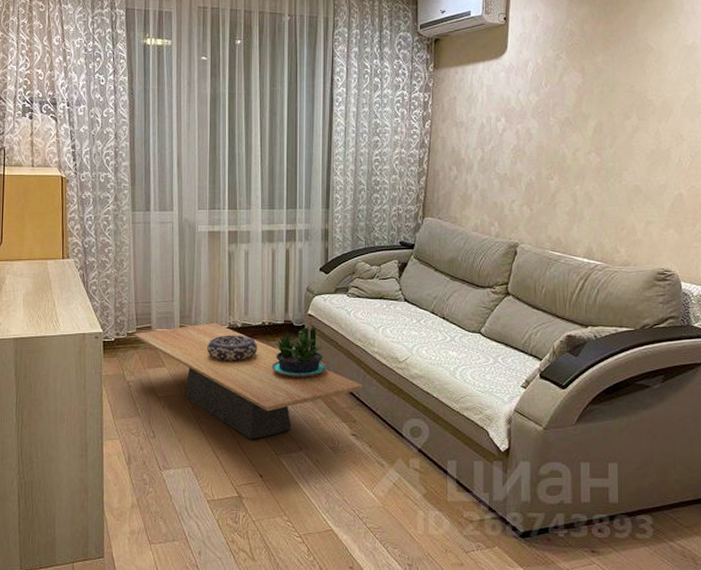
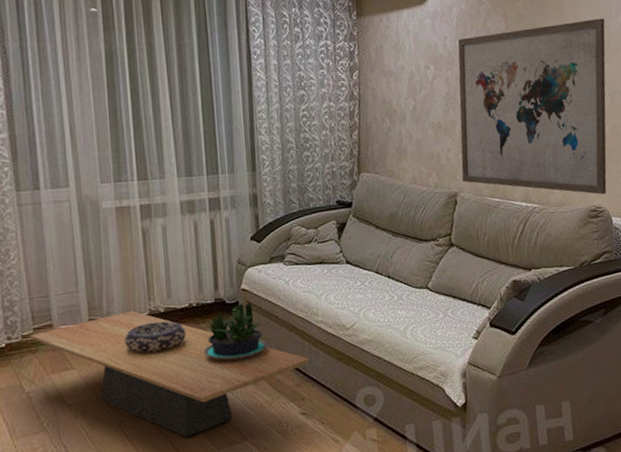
wall art: none [524,75,692,258] -> present [458,18,607,195]

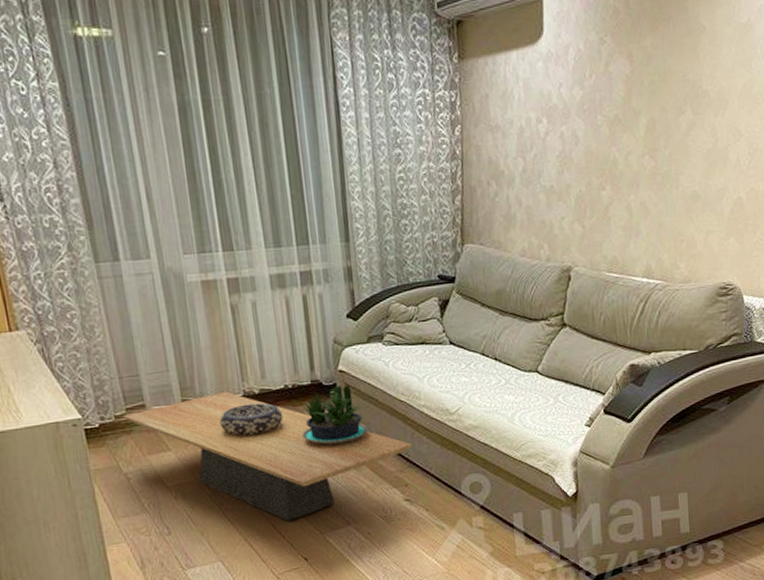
wall art: present [458,18,607,195] -> none [574,59,748,270]

